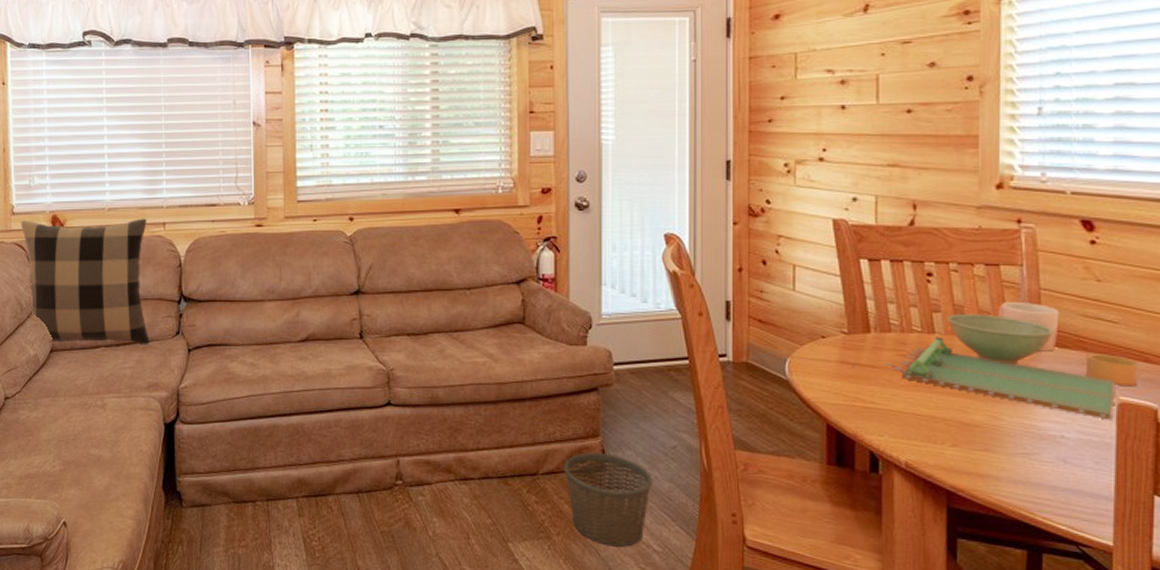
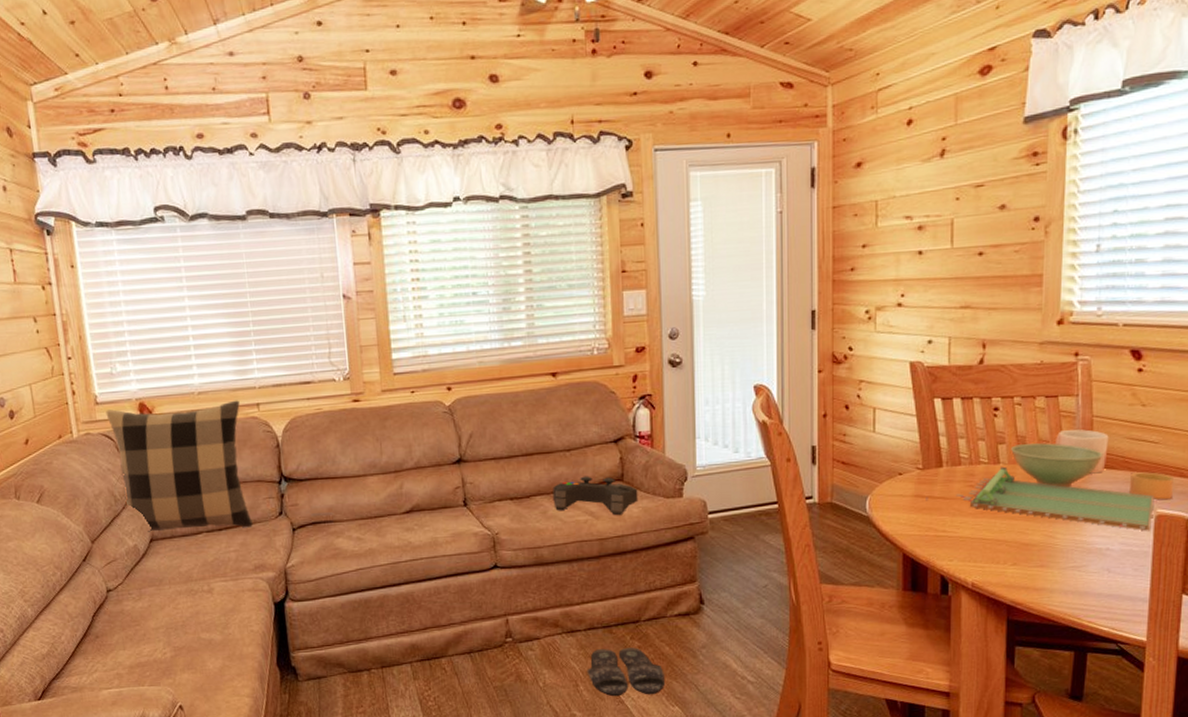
control: none [451,316,540,360] -> present [553,476,639,516]
slippers: none [479,501,562,555] -> present [587,648,664,696]
basket: present [563,452,653,547] -> none [663,596,746,681]

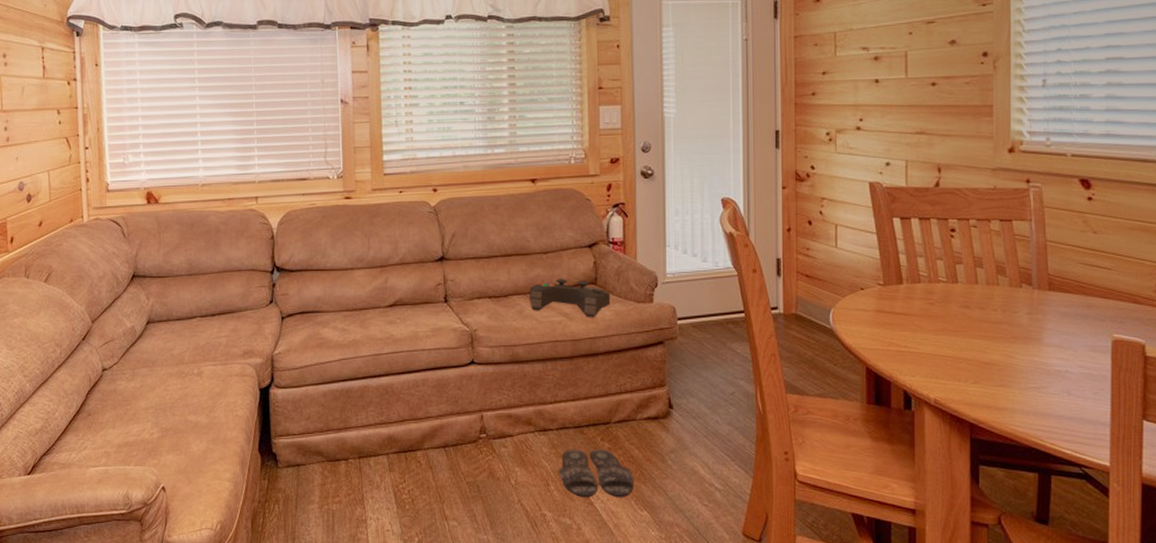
pillow: present [105,400,253,532] -> none [115,193,244,315]
placemat: present [926,466,1173,531] -> none [887,286,1128,355]
bowl: present [1011,443,1104,488] -> none [969,265,1058,309]
mug: present [1055,429,1109,474] -> none [1011,253,1063,297]

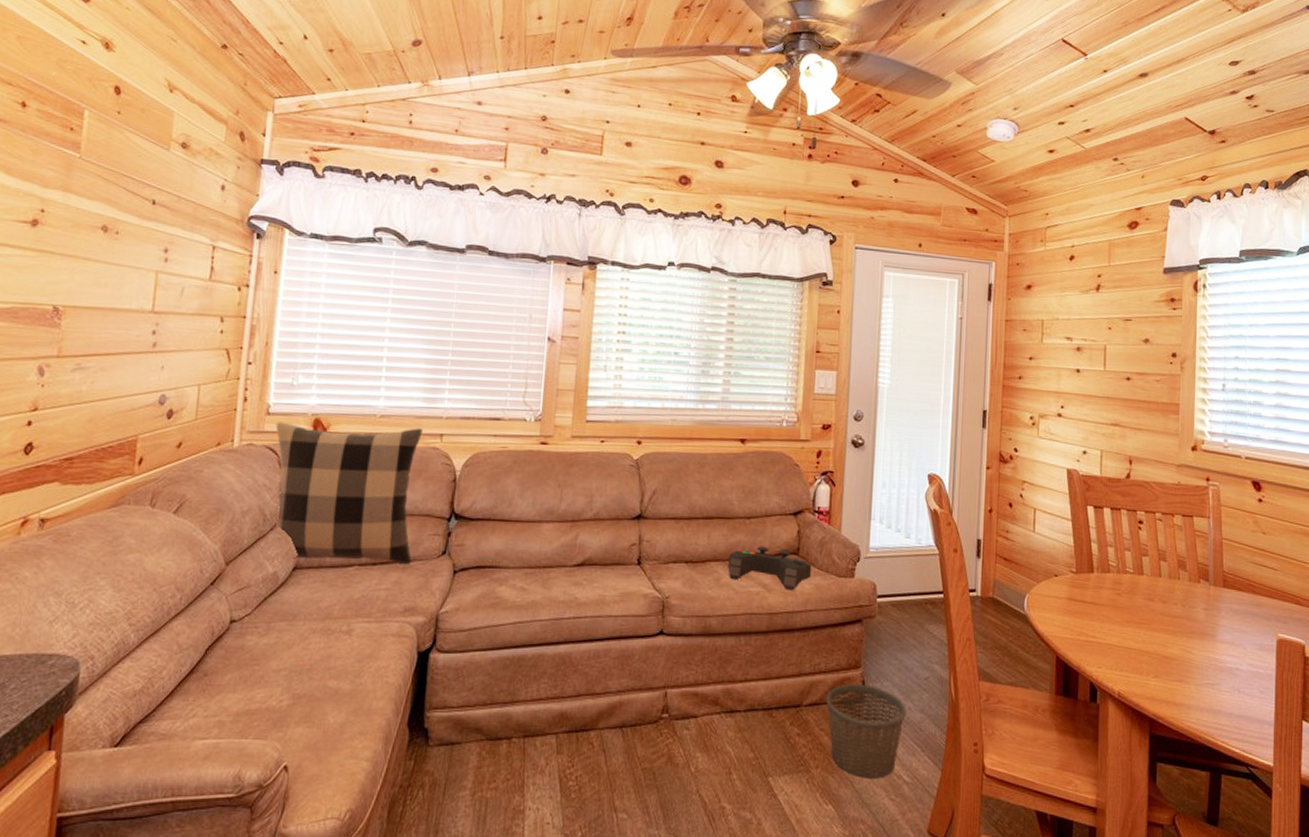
pillow: none [115,193,244,315] -> present [273,421,423,564]
slippers: present [558,449,633,497] -> none [742,734,821,789]
basket: none [633,401,714,487] -> present [825,683,907,778]

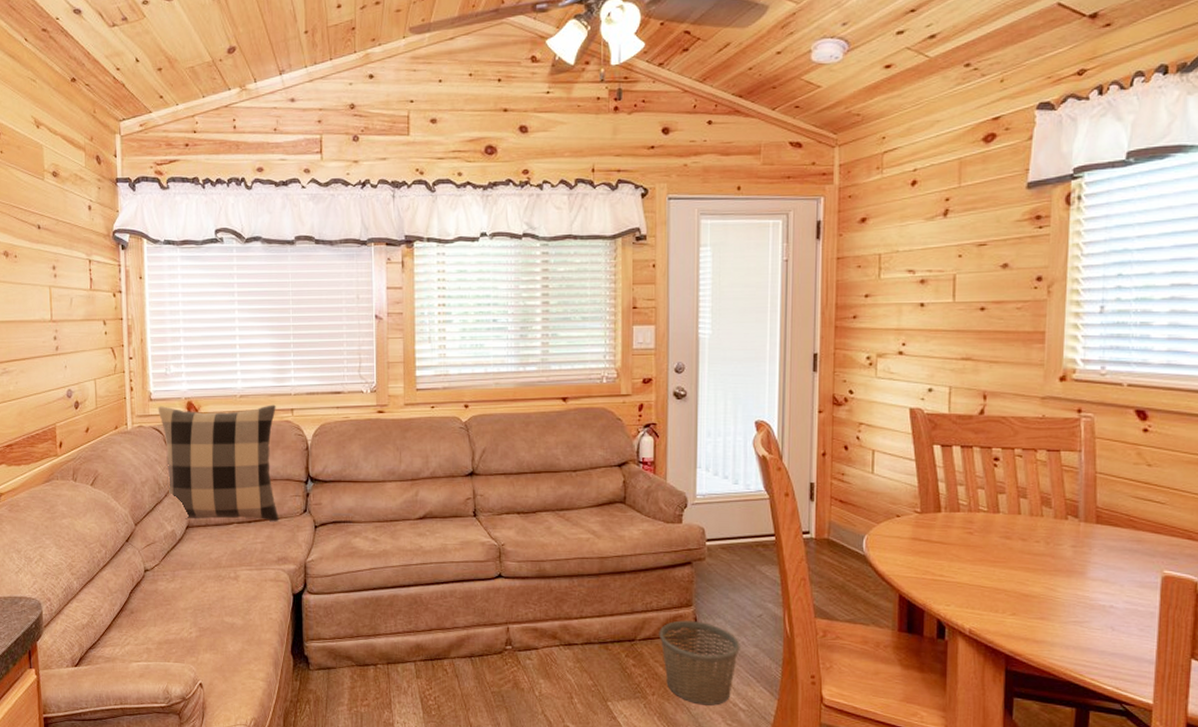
control: present [728,546,812,591] -> none [558,496,639,537]

